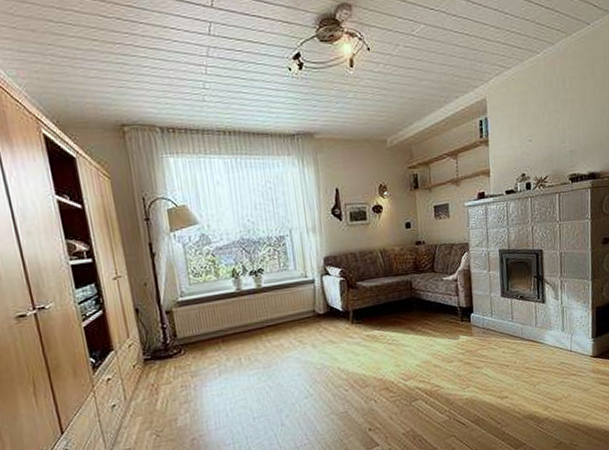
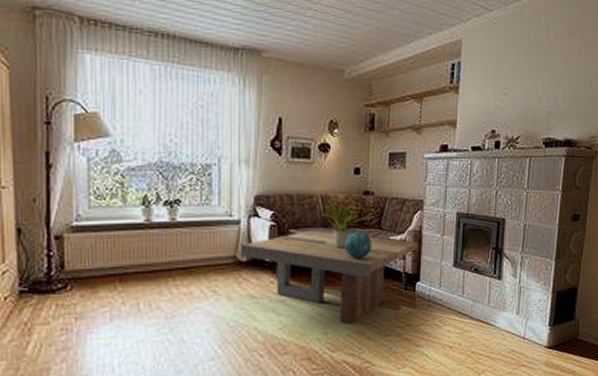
coffee table: none [317,279,469,357] -> present [240,229,418,325]
potted plant: none [378,252,425,293] -> present [317,200,371,248]
decorative sphere: none [405,276,429,301] -> present [345,231,372,259]

